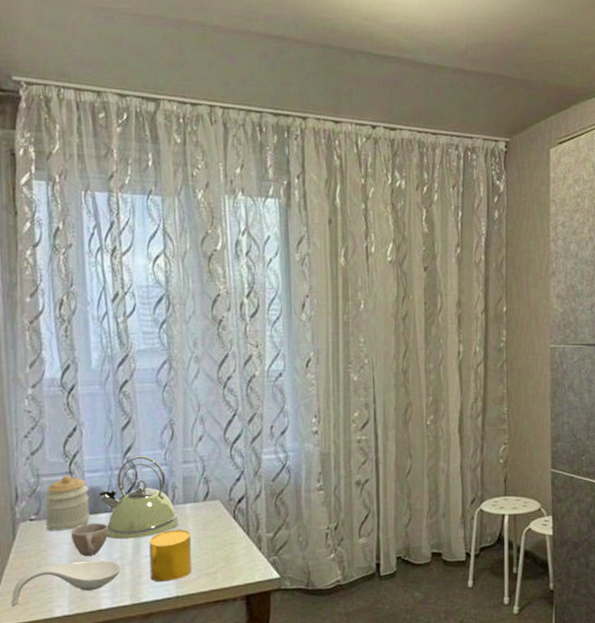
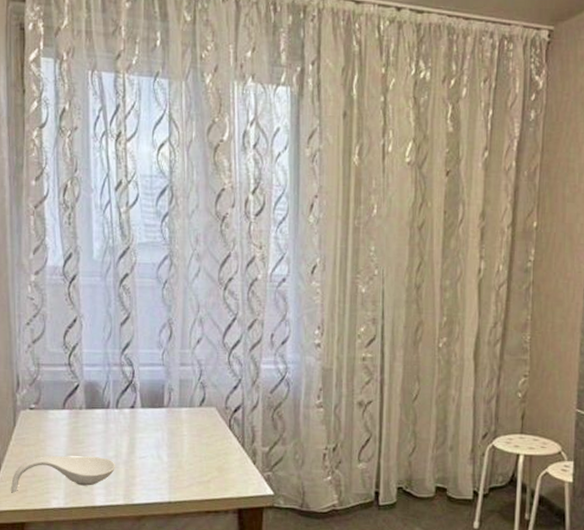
jar: present [44,475,90,531] -> none [44,367,87,423]
cup: present [72,522,109,557] -> none [69,418,105,452]
kettle: present [99,456,179,540] -> none [96,354,174,438]
cup: present [149,529,192,582] -> none [144,433,186,486]

